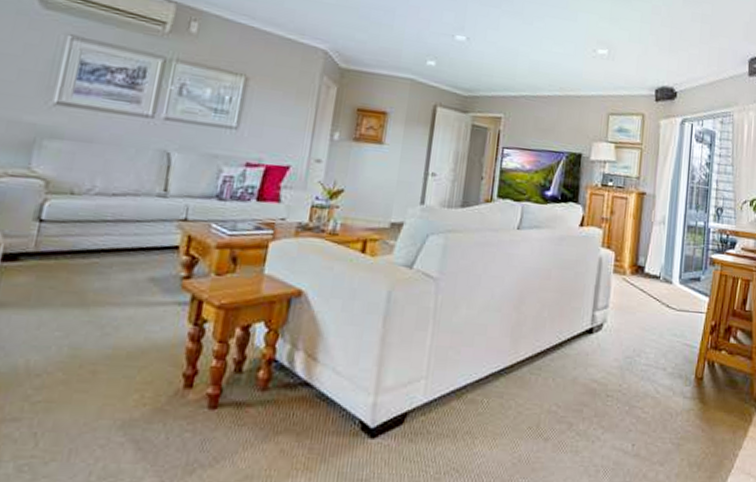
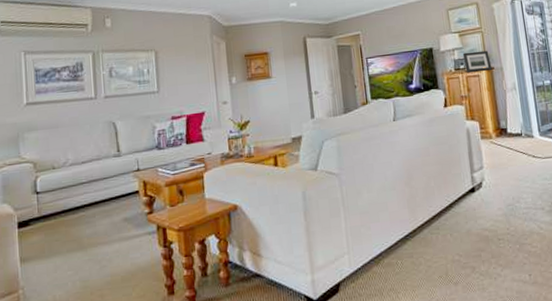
picture frame: none [613,168,644,196] -> present [462,50,492,73]

